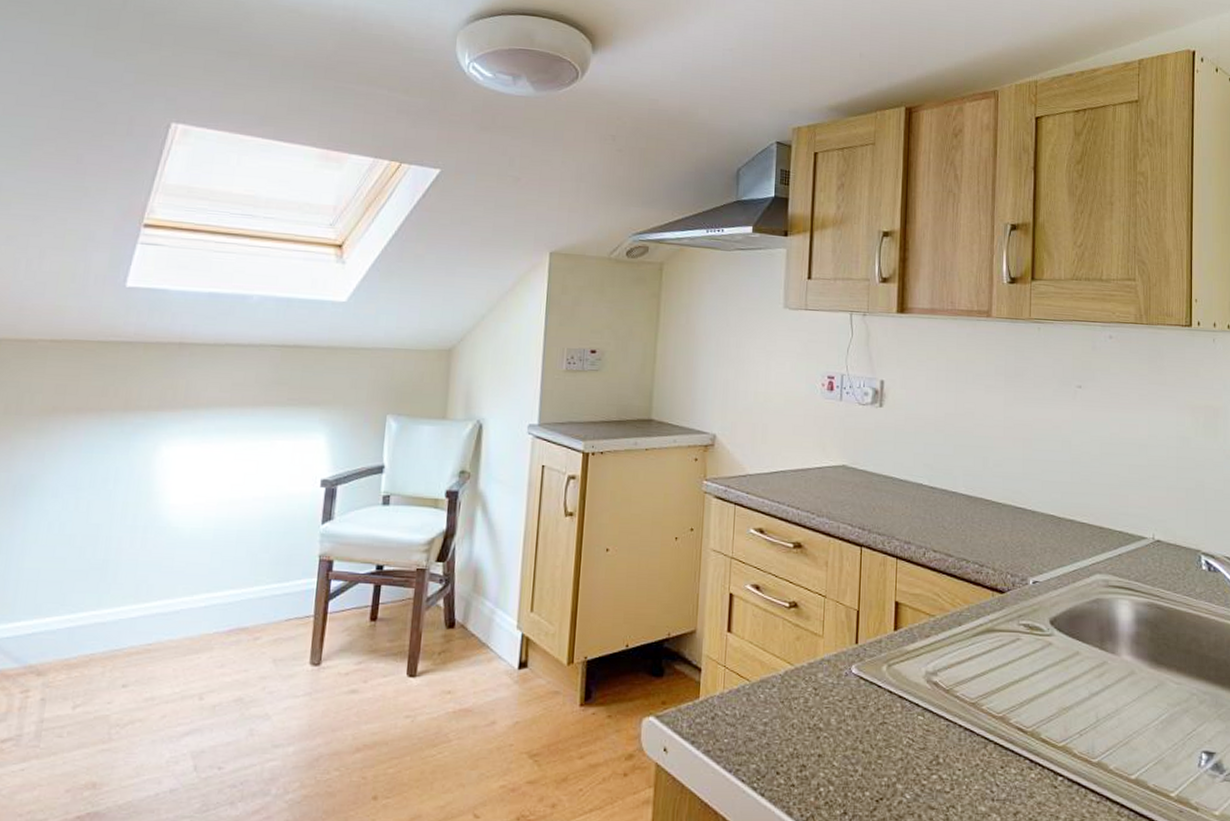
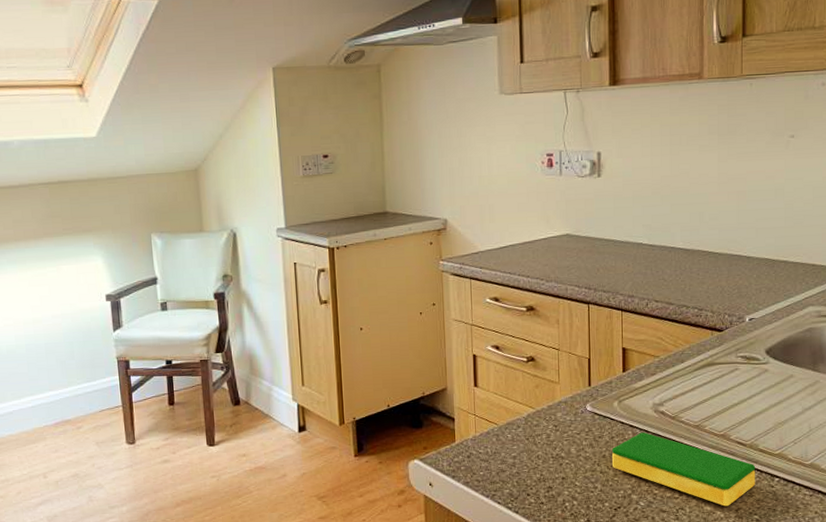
dish sponge: none [877,706,1037,808] -> present [612,432,756,506]

